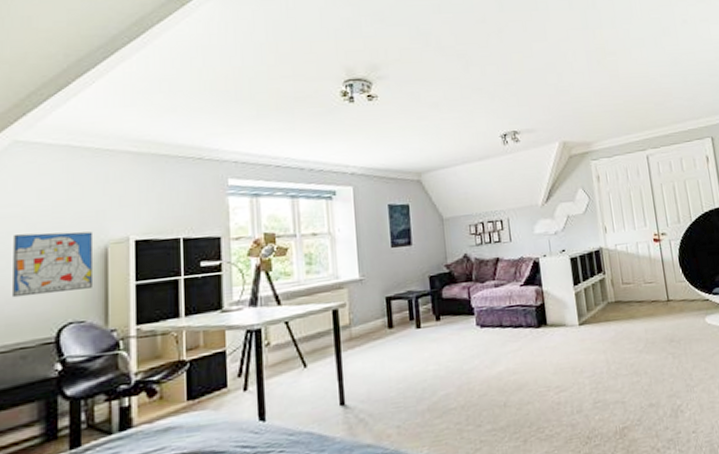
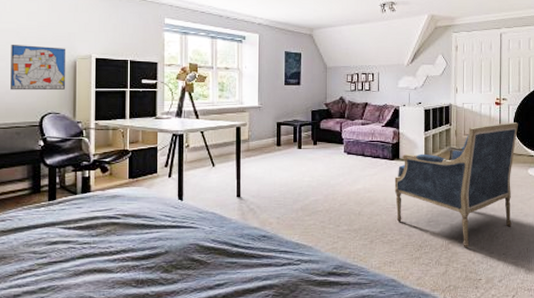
armchair: none [544,261,697,432] -> present [394,122,518,248]

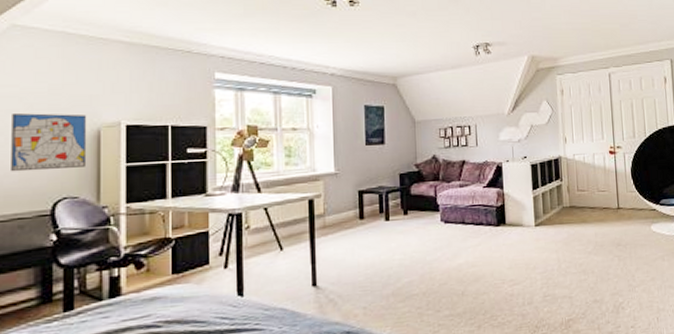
armchair: present [394,122,518,248] -> none [501,173,638,324]

